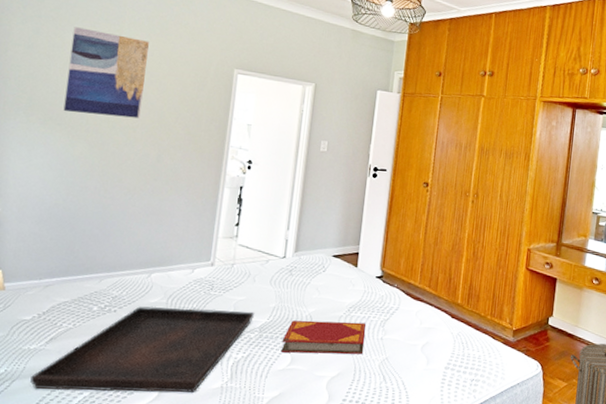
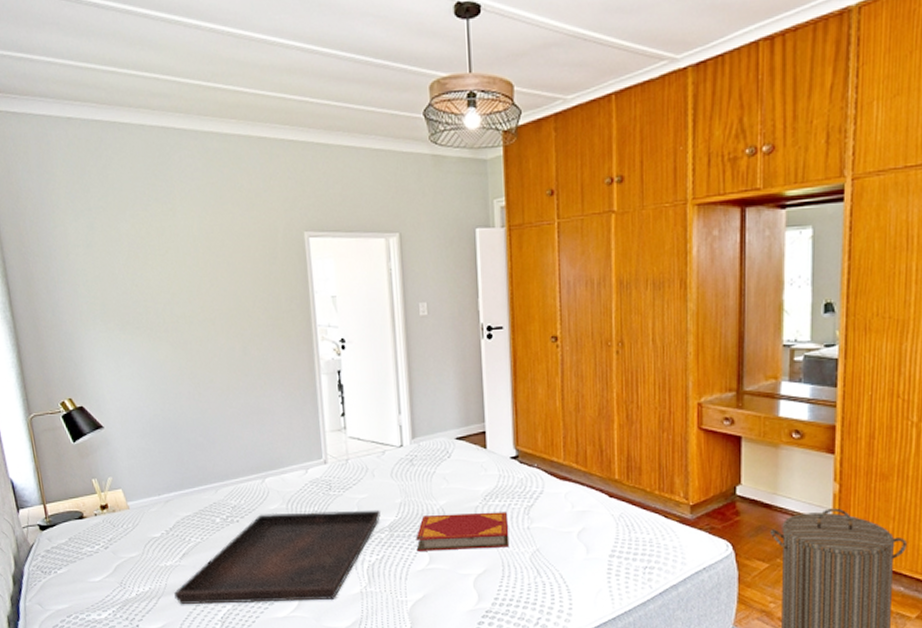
wall art: present [63,27,149,119] -> none [126,213,216,312]

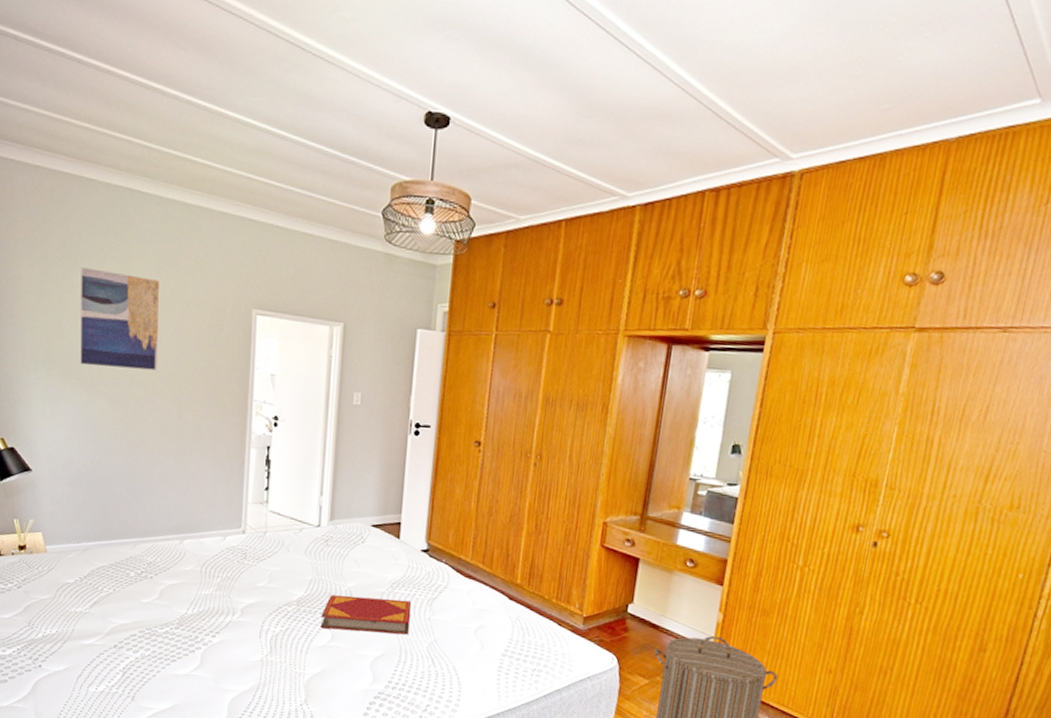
wall art: none [126,213,216,312] -> present [80,267,159,371]
serving tray: present [174,510,380,605] -> none [80,573,290,665]

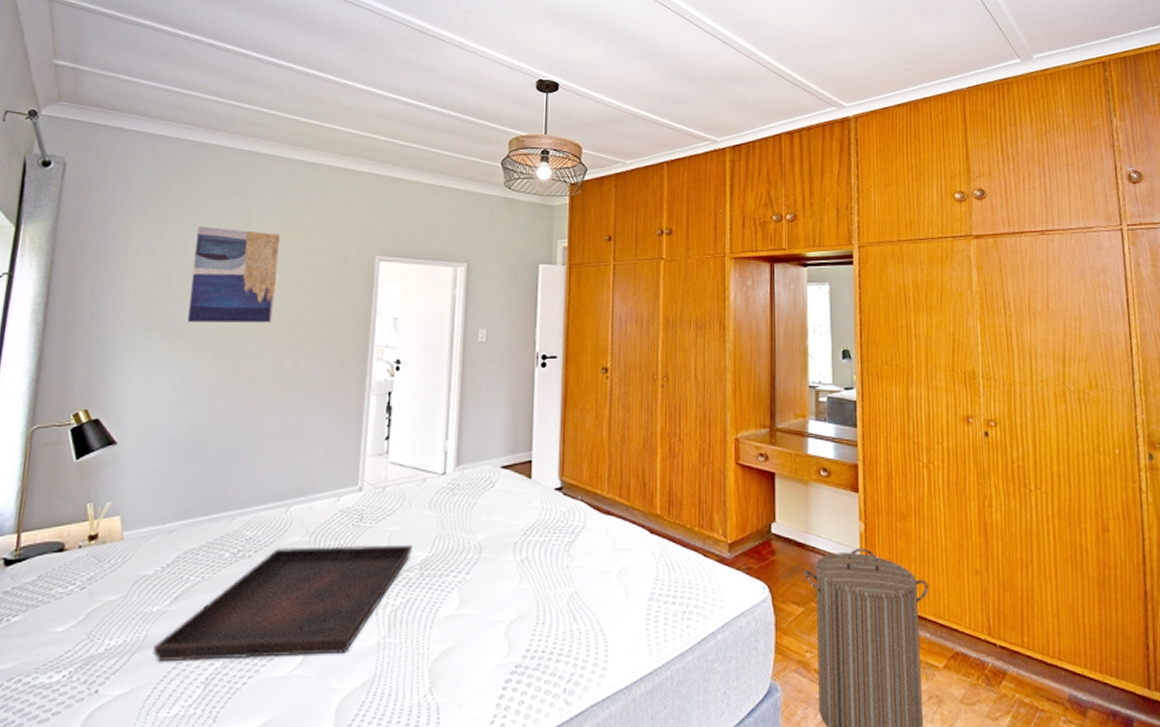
serving tray: none [80,573,290,665] -> present [153,544,412,663]
hardback book: present [320,595,412,635] -> none [446,548,548,593]

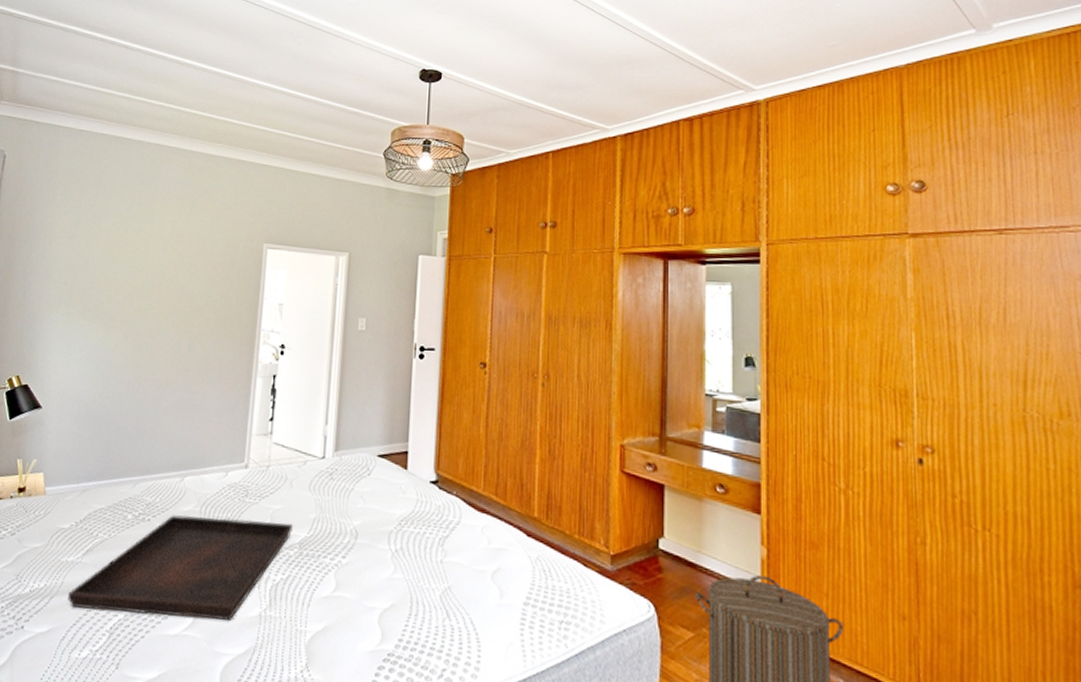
wall art: present [187,226,280,323] -> none [100,213,179,304]

